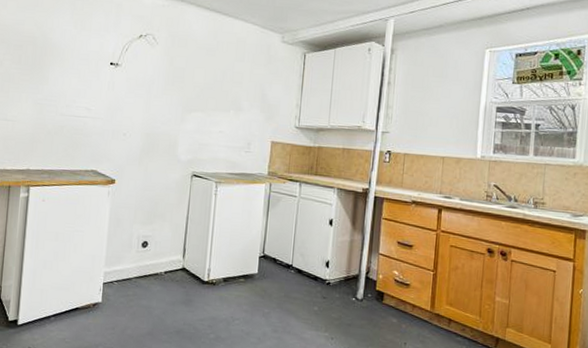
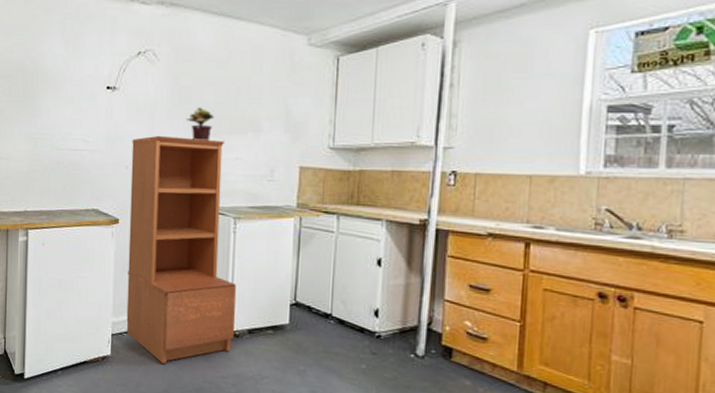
bookshelf: none [117,108,215,309] -> present [126,136,236,364]
potted plant: none [179,86,203,116] -> present [187,107,214,142]

